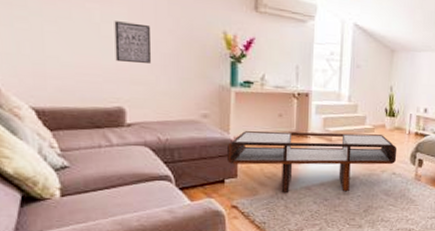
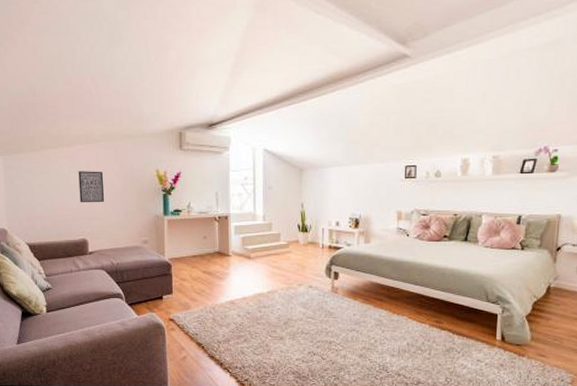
coffee table: present [228,130,398,192] -> none [164,250,312,306]

